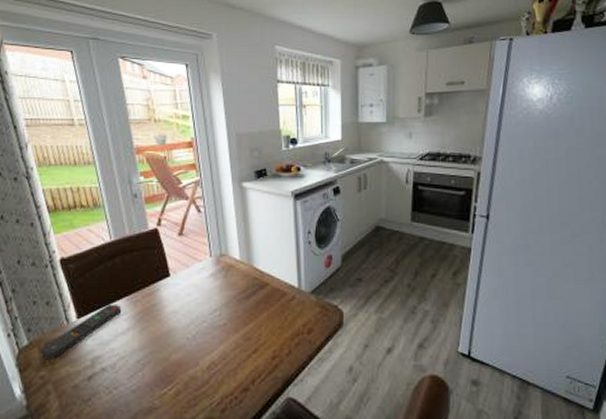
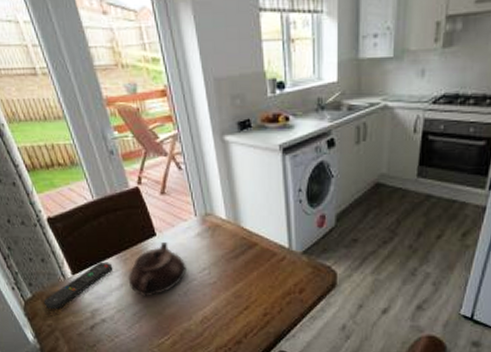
teapot: none [137,283,198,342] -> present [129,243,187,297]

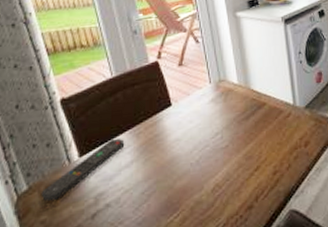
teapot: present [129,243,187,297] -> none [141,111,200,172]

